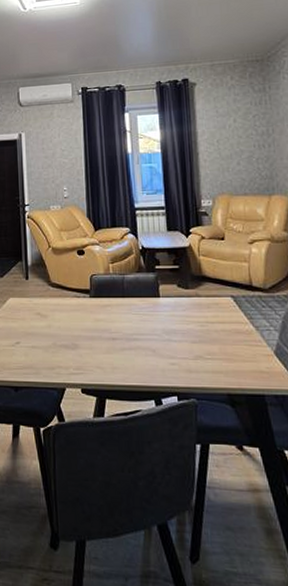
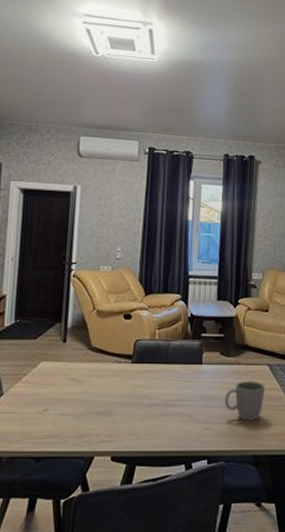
mug: none [188,314,232,357] -> present [225,381,265,421]

